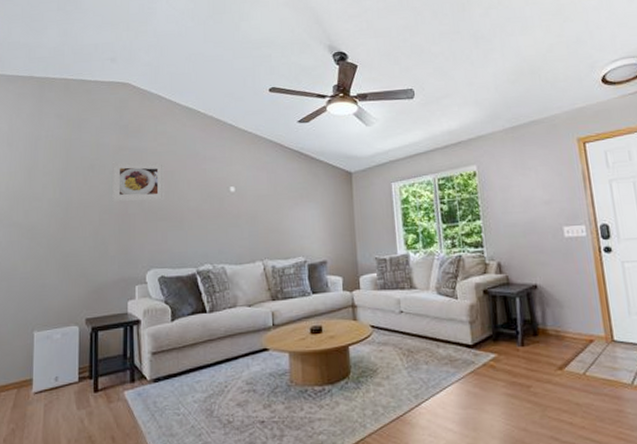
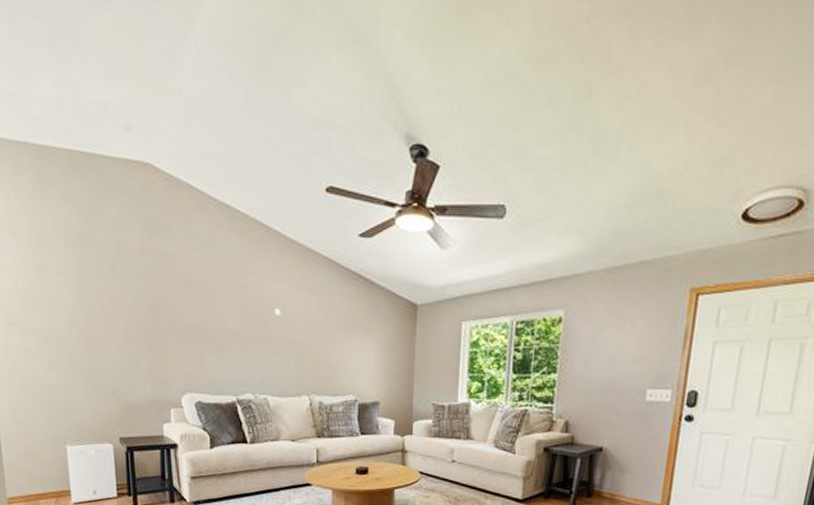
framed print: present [111,161,165,202] -> none [135,264,200,317]

